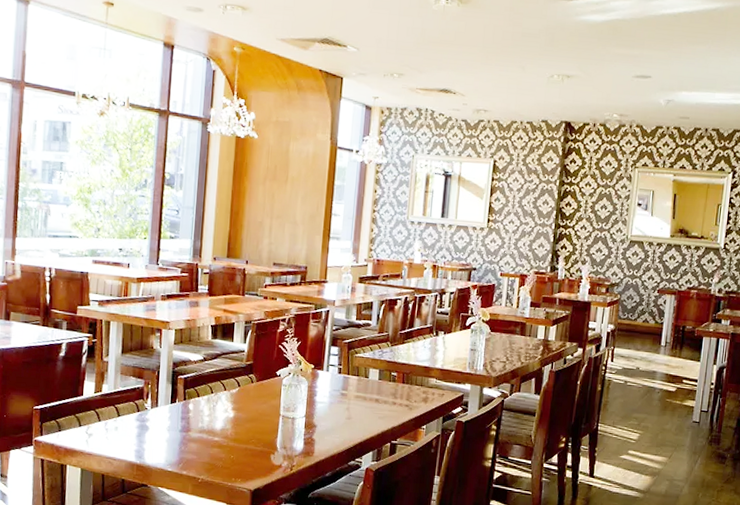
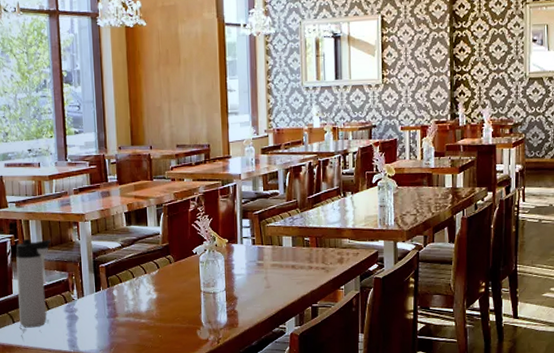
thermos bottle: none [87,340,131,434] -> present [16,238,51,328]

